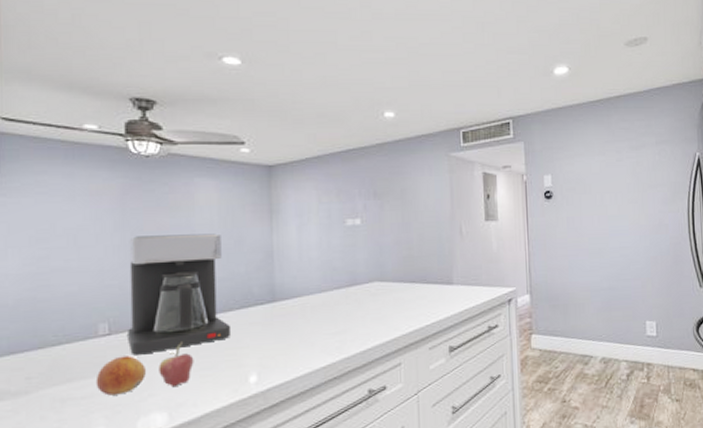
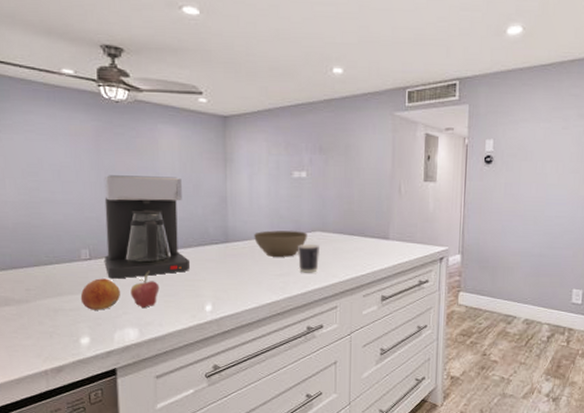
bowl: none [305,283,365,314] -> present [254,230,307,257]
mug: none [355,296,379,329] -> present [298,244,319,273]

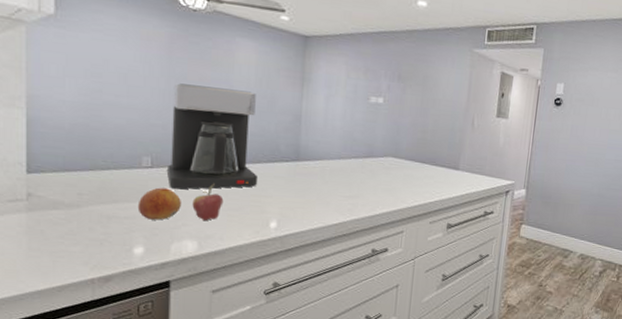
bowl: present [254,230,307,257] -> none [326,152,380,180]
mug: present [298,244,319,273] -> none [368,168,391,197]

